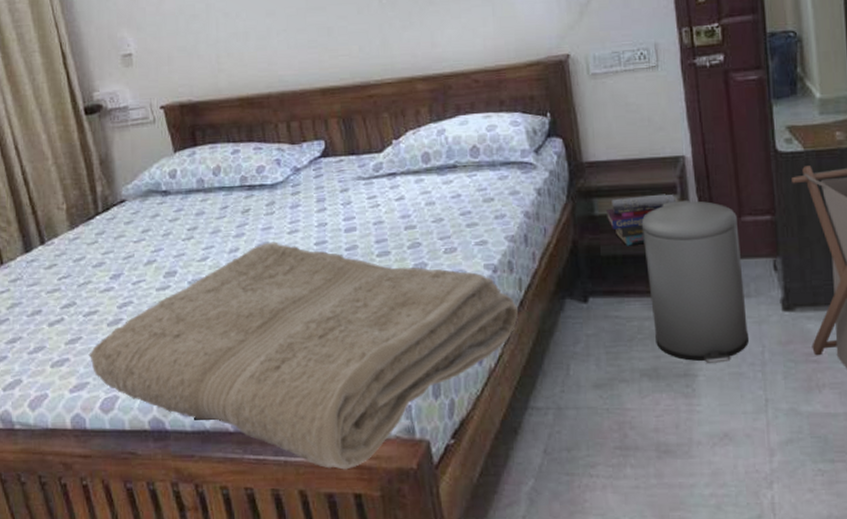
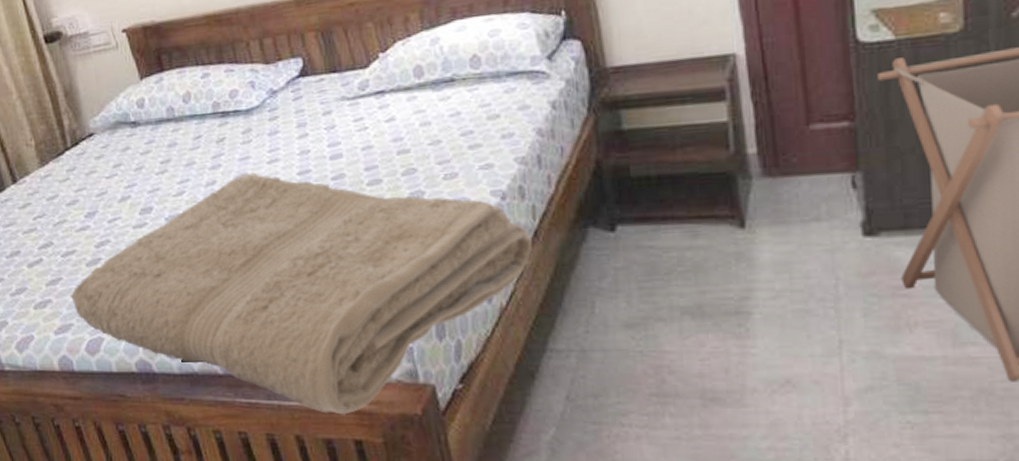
books: present [605,193,677,246] -> none [635,100,726,165]
pedal bin: present [641,199,748,363] -> none [680,106,818,299]

